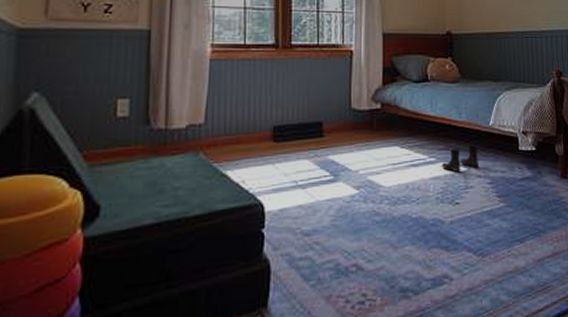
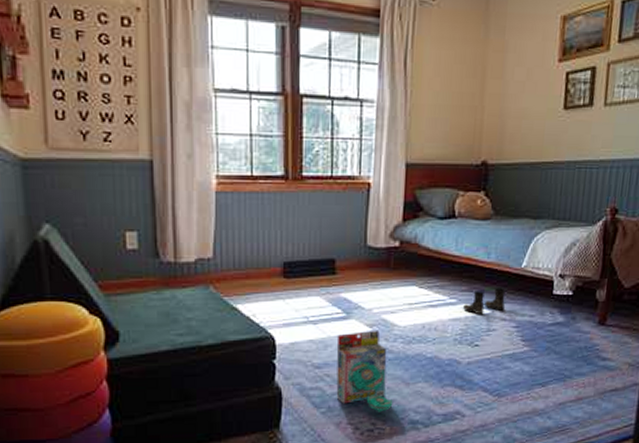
toy box: none [325,191,383,281] -> present [336,330,393,412]

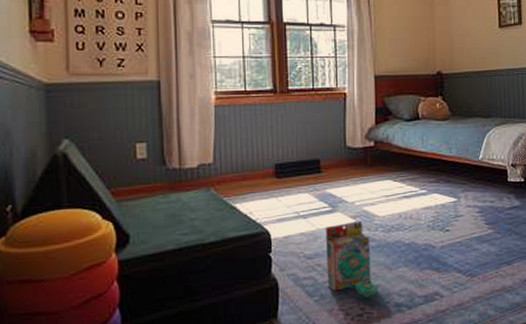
boots: present [462,288,506,314] -> none [432,178,468,202]

